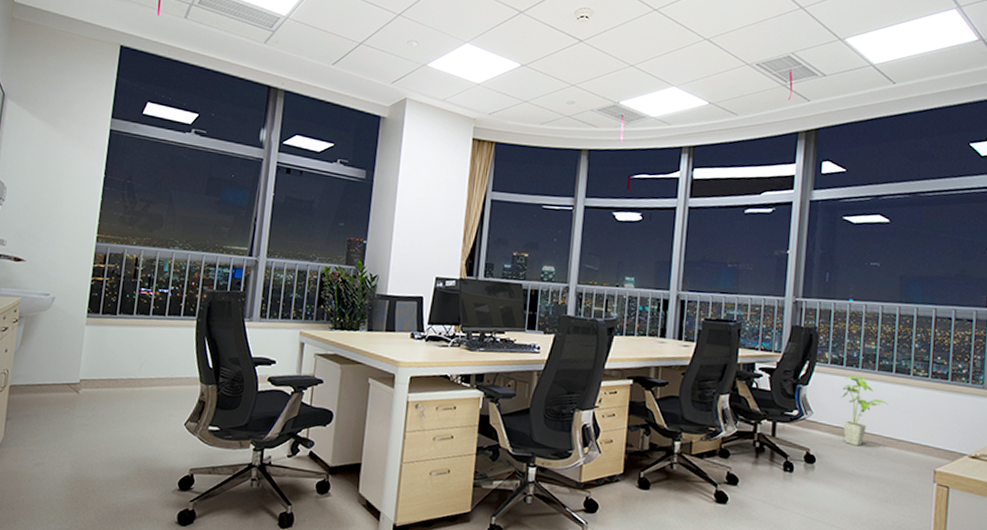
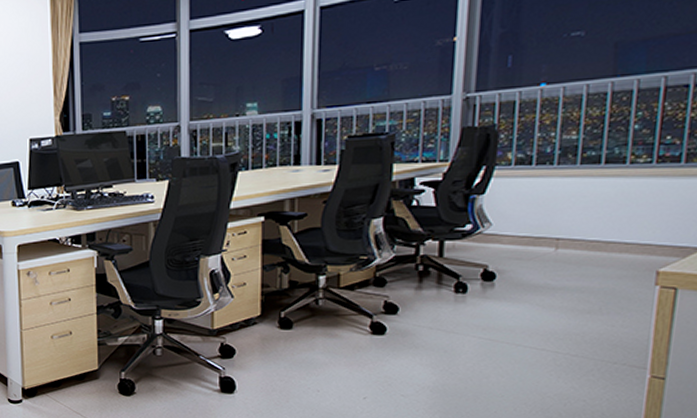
house plant: present [841,375,889,446] -> none [529,175,595,255]

